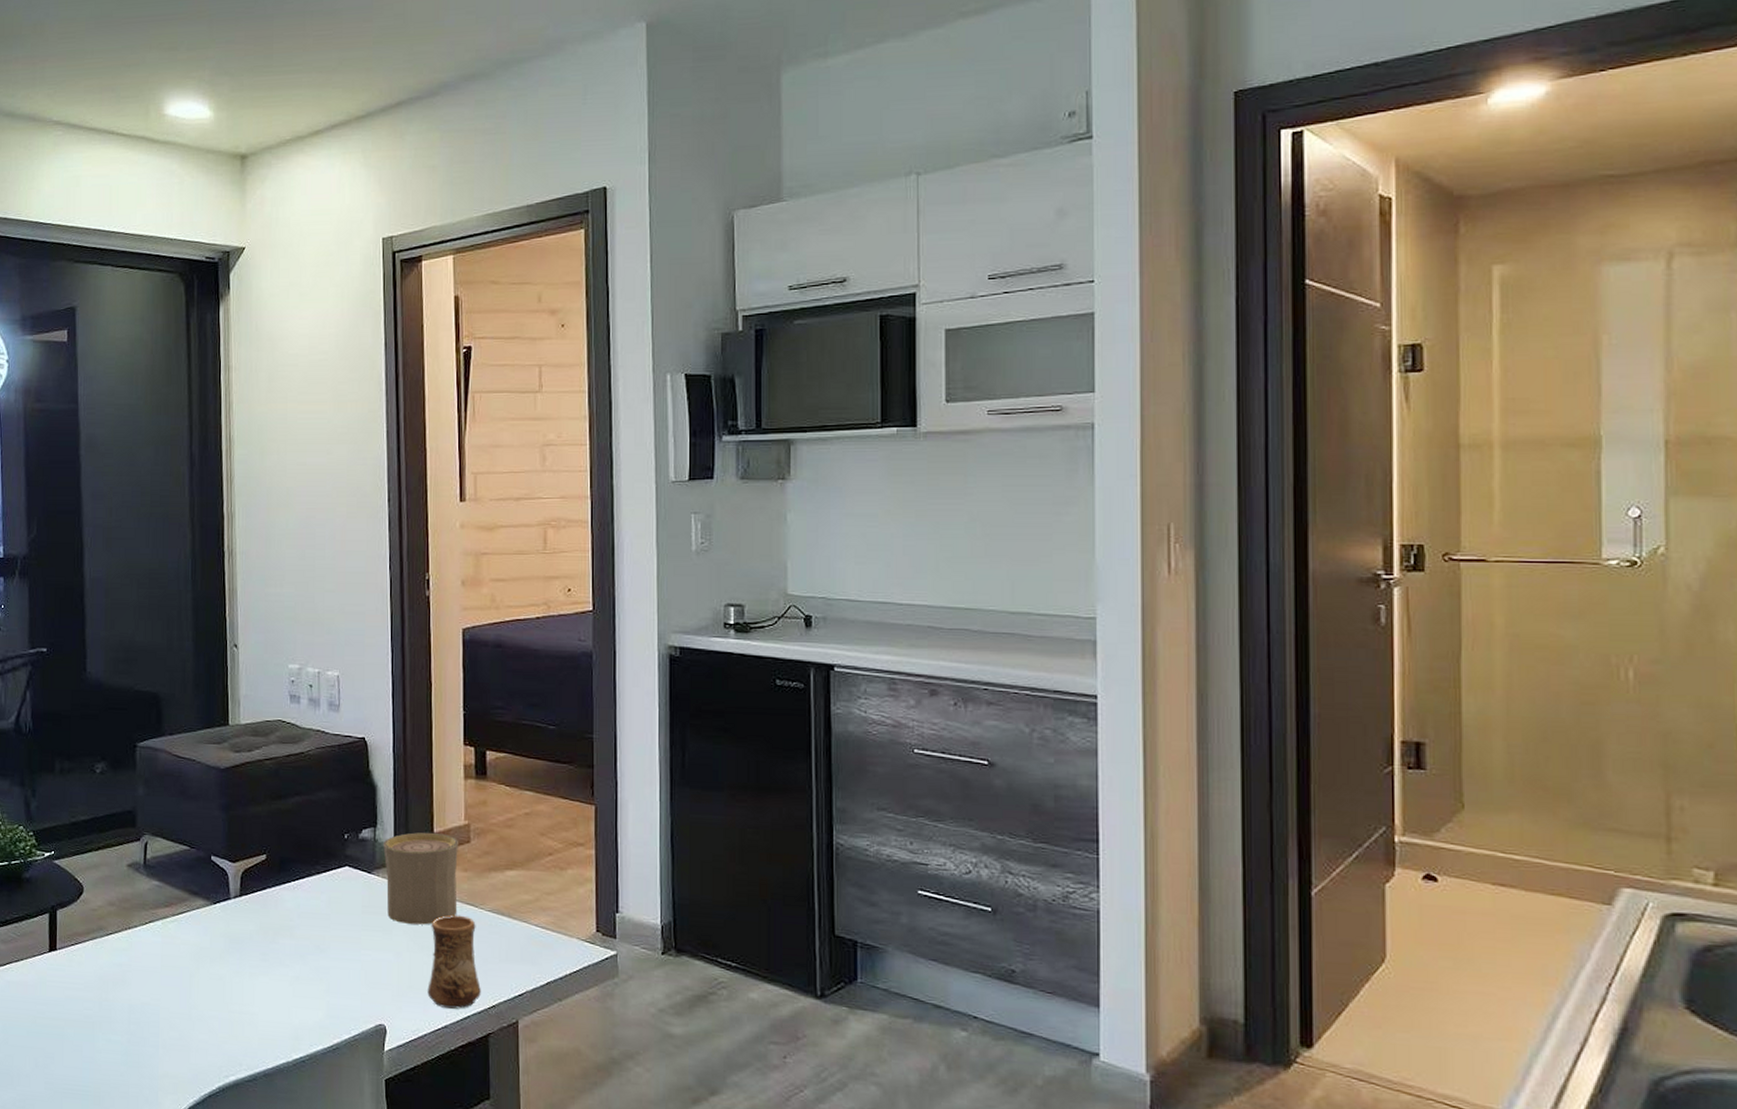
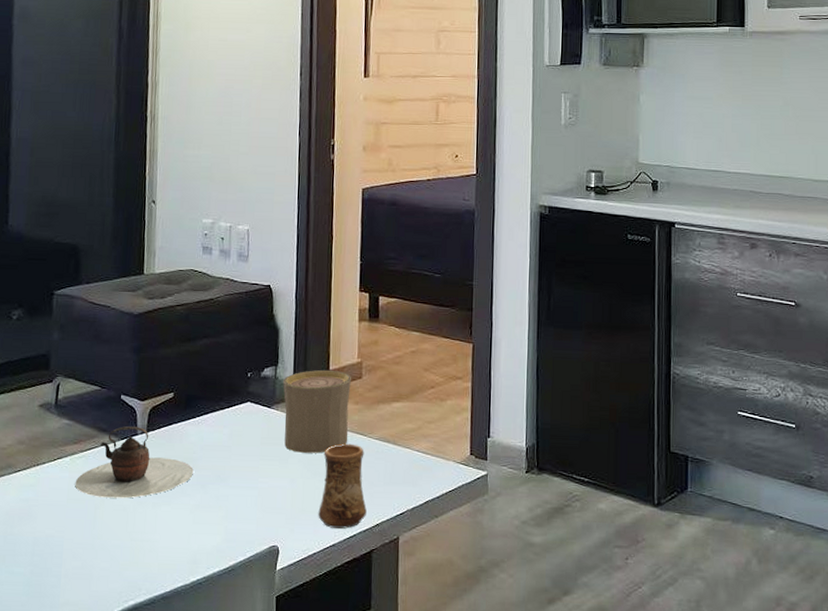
teapot: none [168,889,291,967] -> present [75,426,194,498]

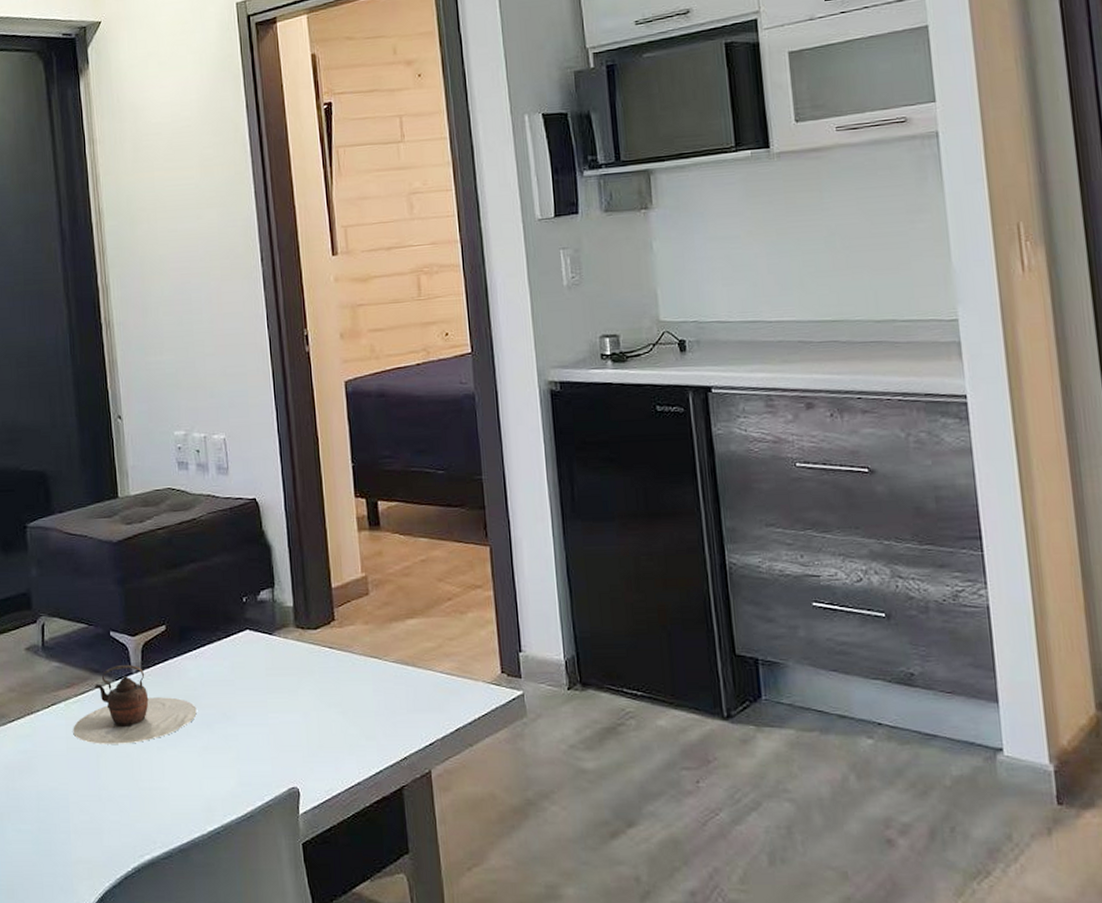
cup: present [283,369,351,453] -> none [282,587,362,682]
cup: present [318,444,367,529] -> none [336,670,392,764]

